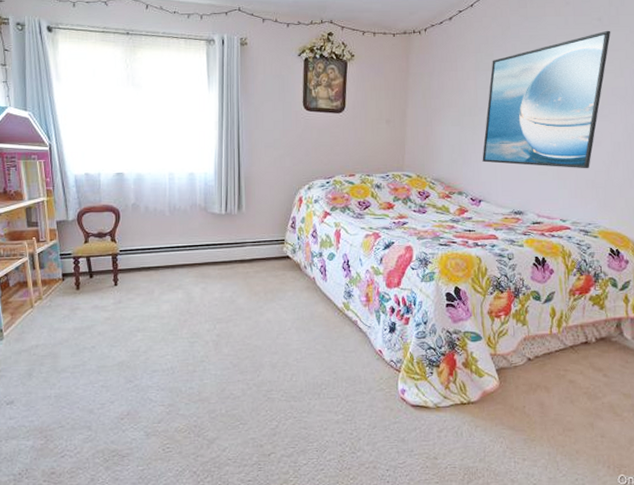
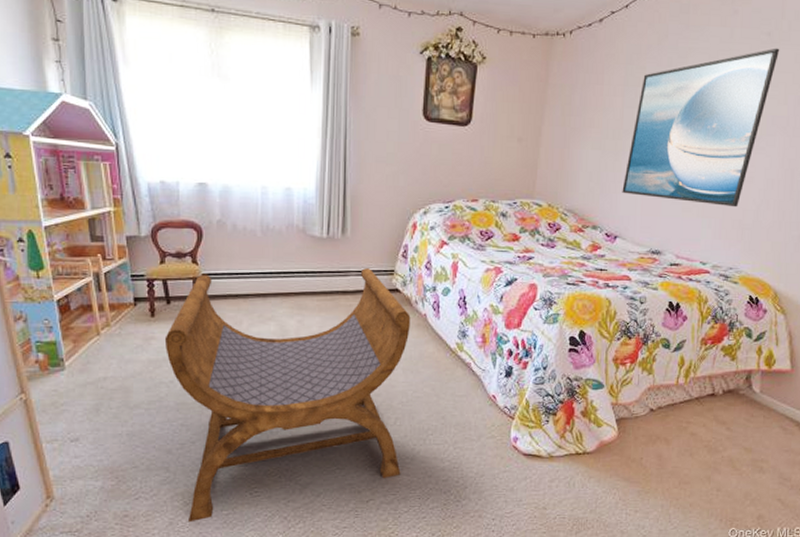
stool: none [87,239,301,479] -> present [164,268,411,523]

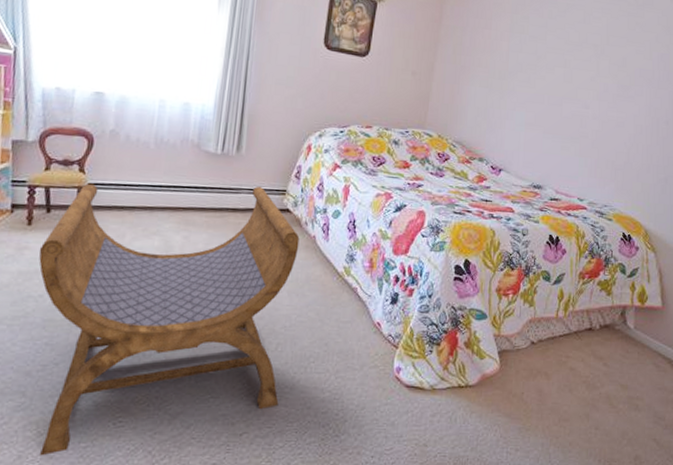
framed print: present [622,48,780,208] -> none [507,10,645,149]

